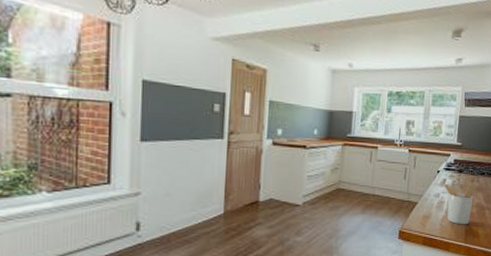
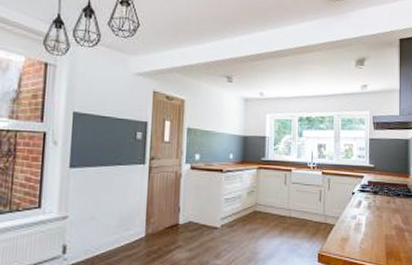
utensil holder: present [443,183,477,225] -> none [359,205,394,248]

